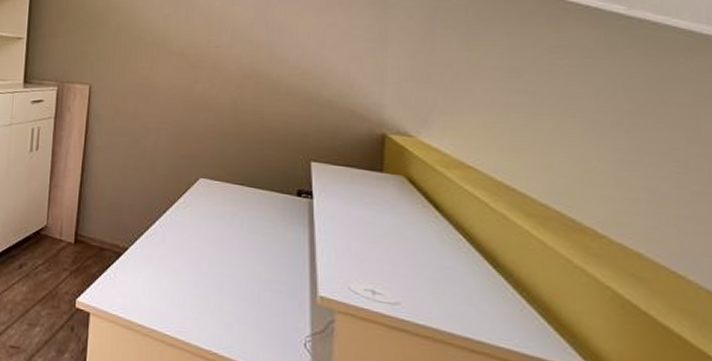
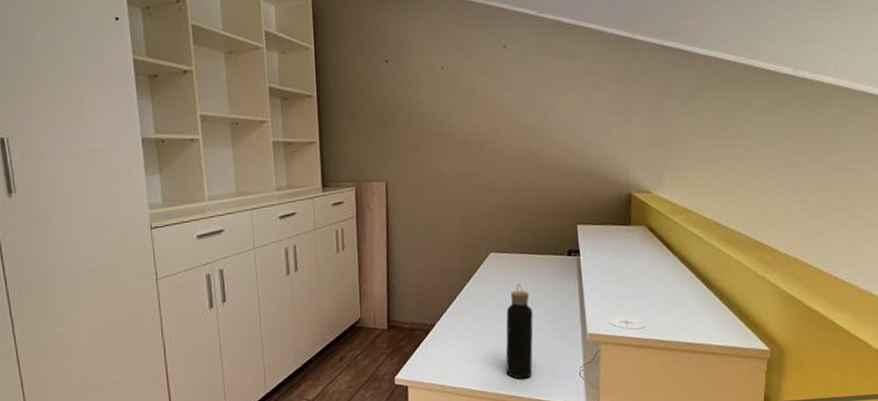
water bottle: none [209,219,248,336] -> present [506,283,533,379]

